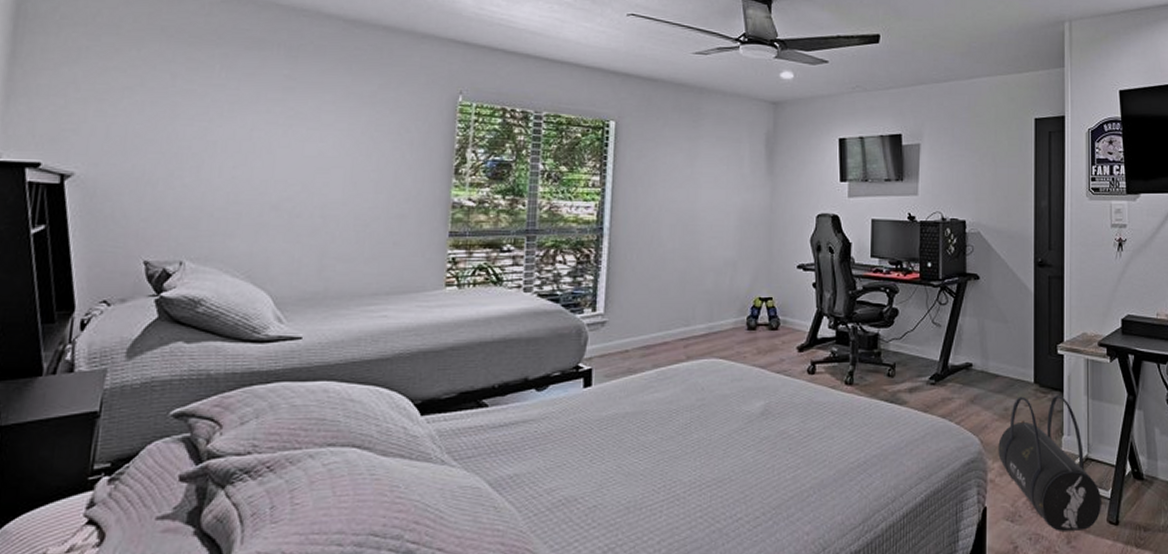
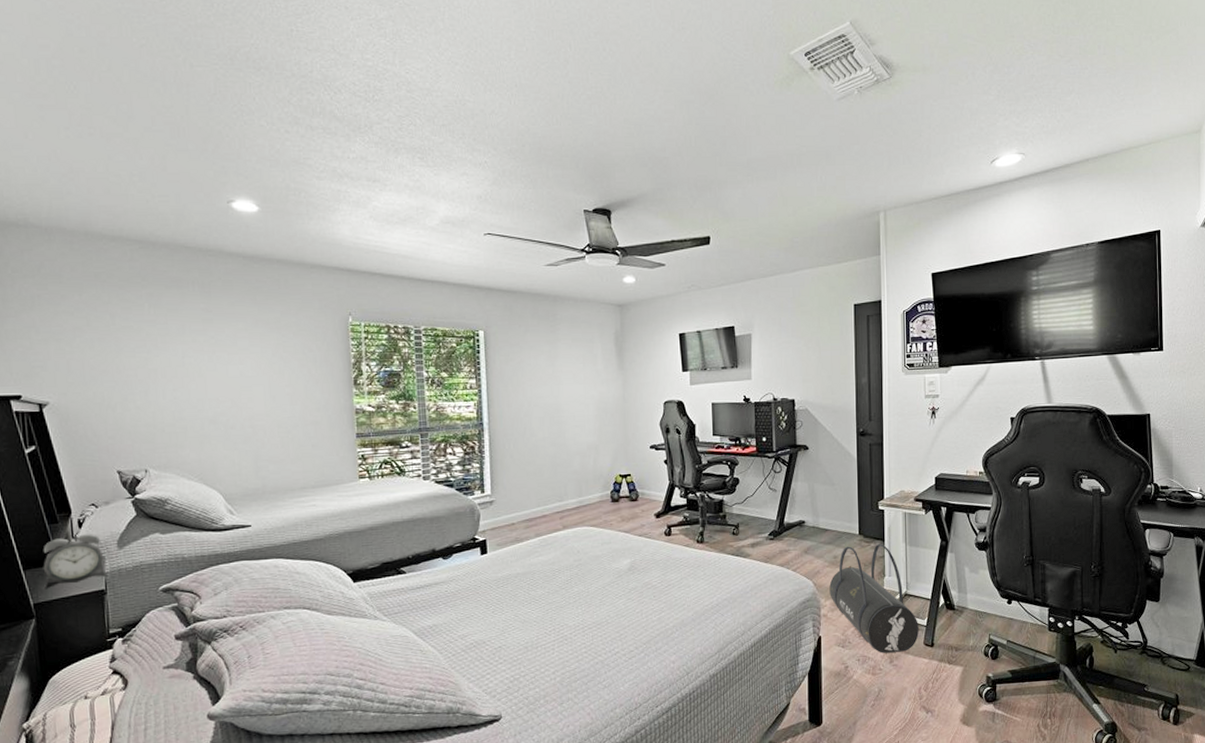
alarm clock: none [17,339,106,408] -> present [43,534,107,590]

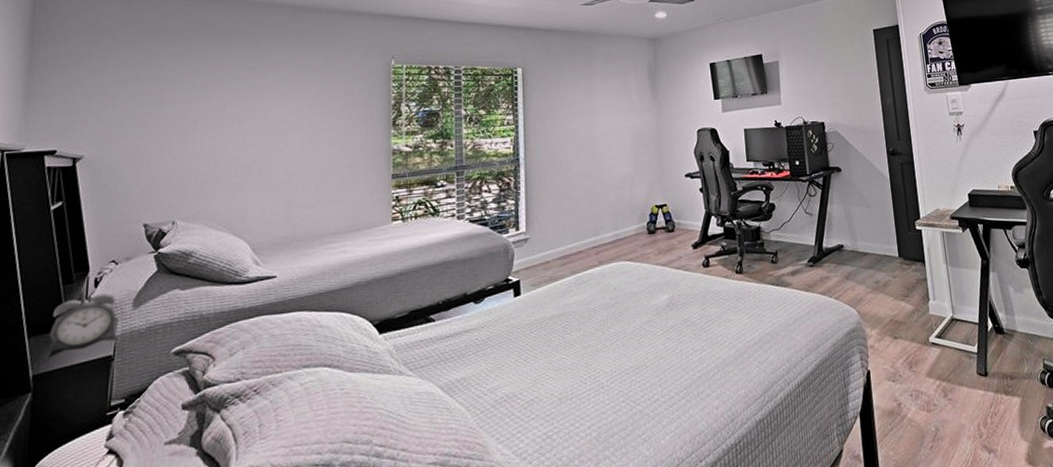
duffel bag: present [829,544,919,653] -> none [873,266,971,386]

